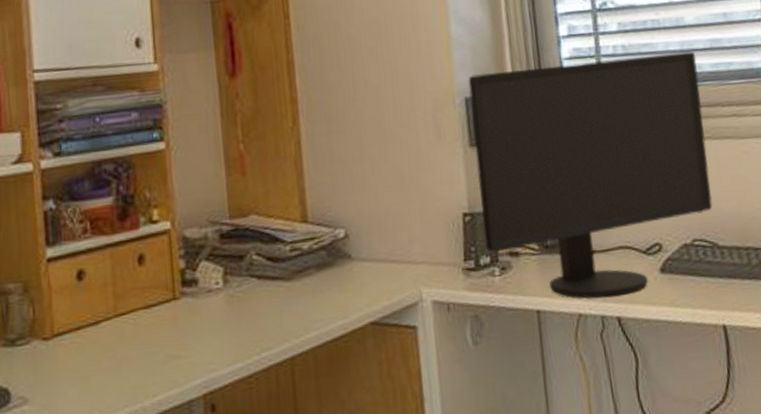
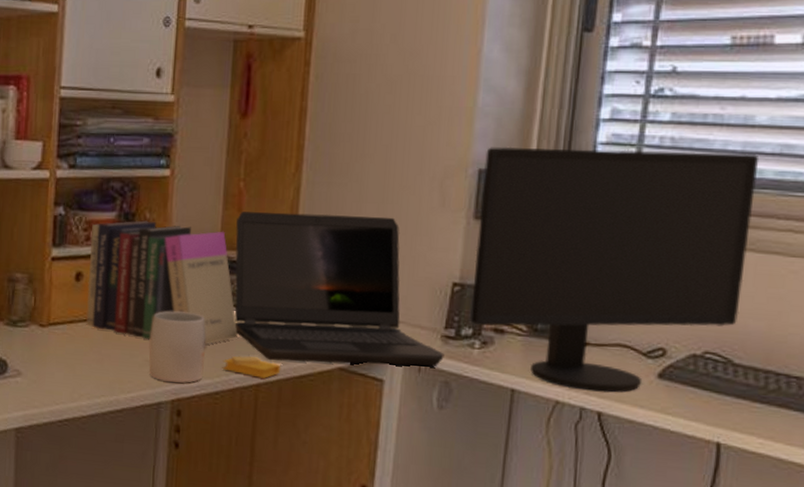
books: none [88,198,263,332] -> present [86,220,238,345]
mug: none [168,292,233,375] -> present [149,311,207,383]
laptop computer: none [242,157,469,328] -> present [235,211,444,367]
sticky notes: none [251,328,313,350] -> present [222,355,281,378]

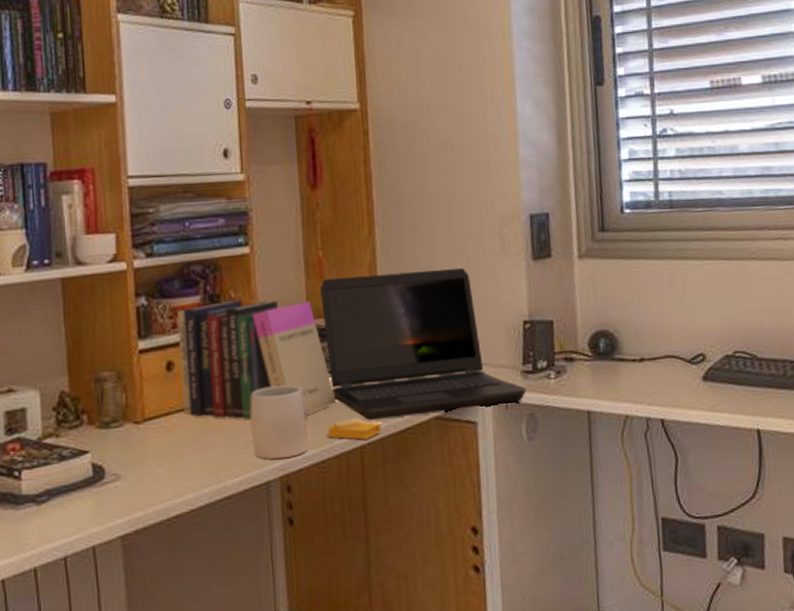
computer monitor: present [470,146,760,392] -> none [533,177,755,402]

